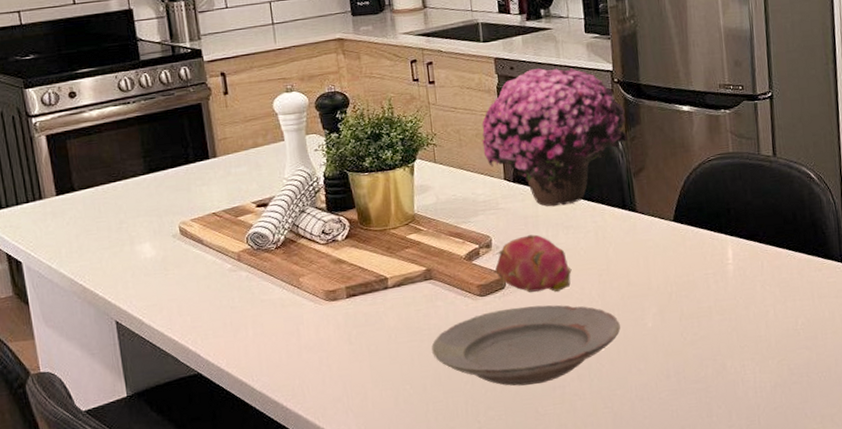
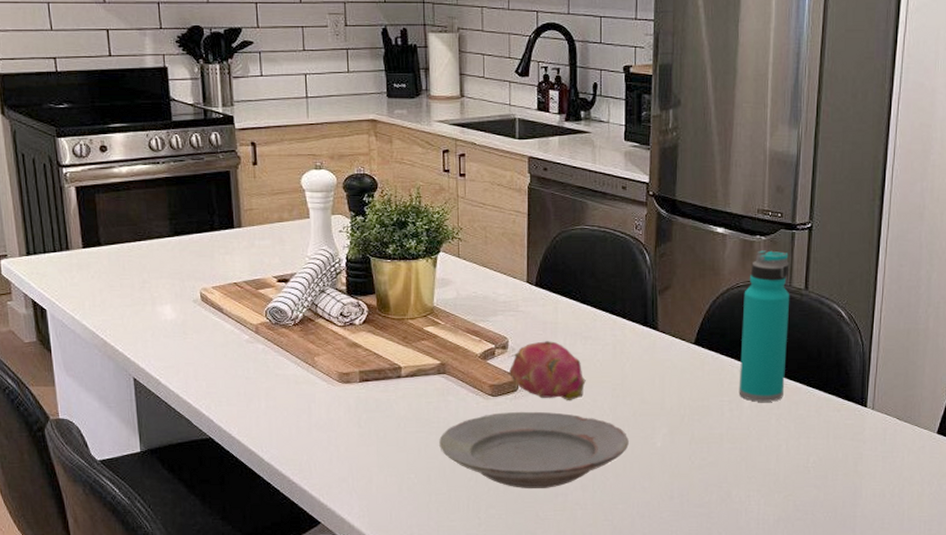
flower: present [482,67,629,207] -> none [508,171,658,315]
water bottle: none [715,122,765,271] -> present [738,250,790,402]

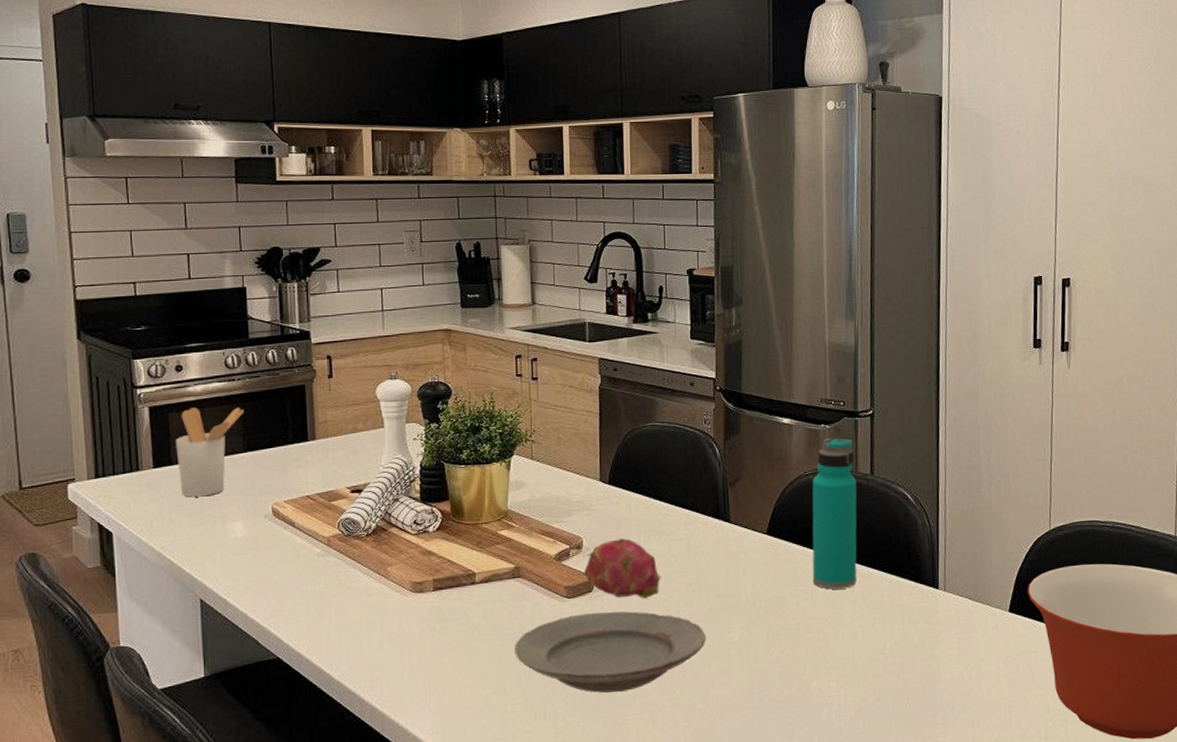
utensil holder: none [103,189,170,279] -> present [176,407,244,497]

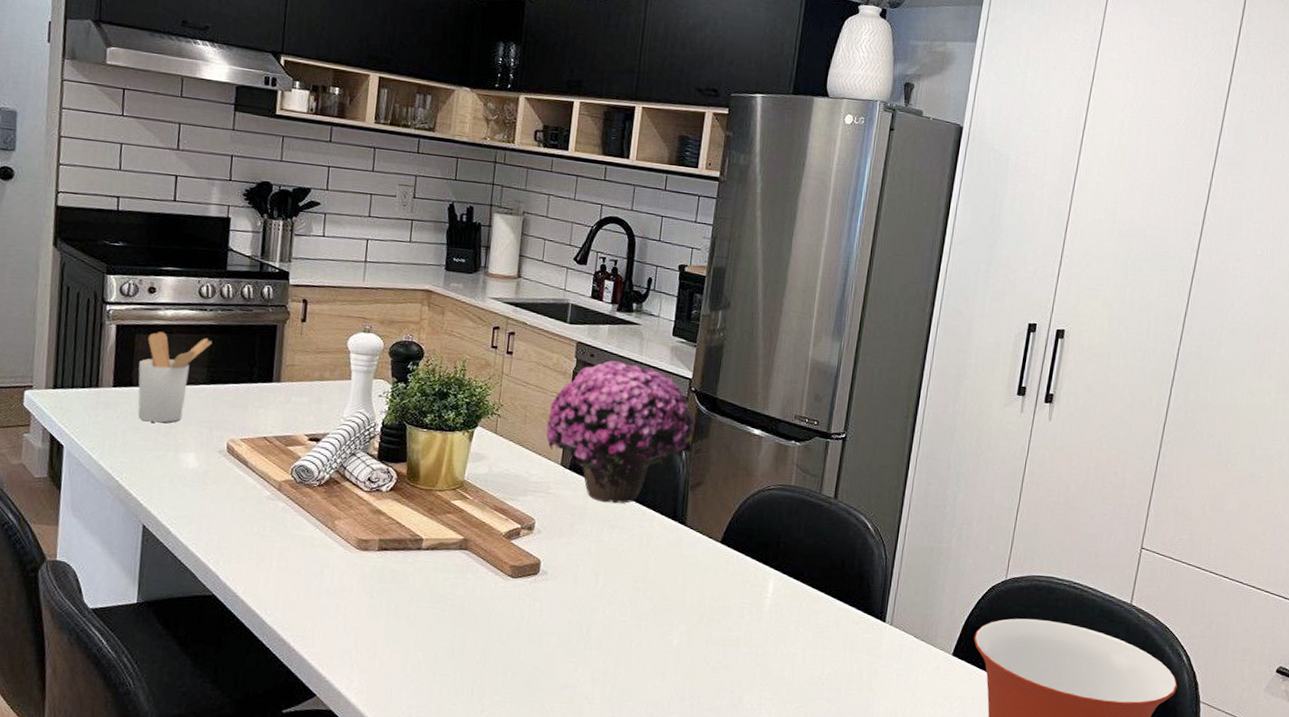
plate: present [514,611,706,693] -> none [451,595,645,679]
flower: none [581,370,727,512] -> present [546,360,695,504]
fruit: present [583,538,661,598] -> none [531,526,609,589]
water bottle: present [812,438,857,590] -> none [760,455,821,609]

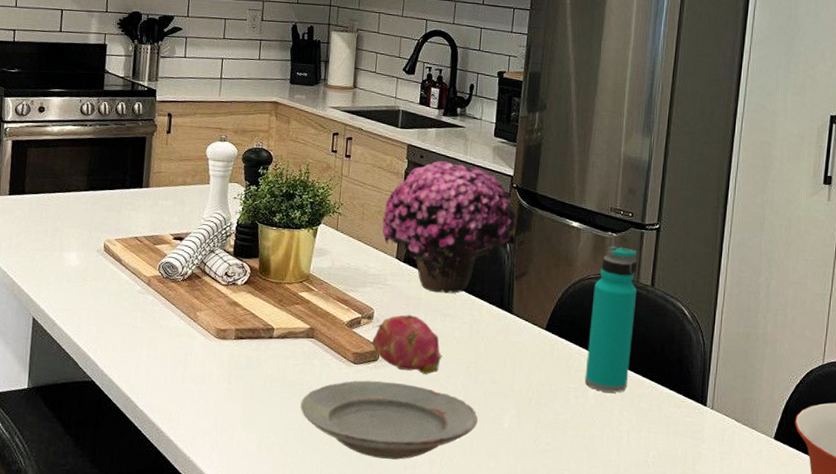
utensil holder: present [138,331,212,423] -> none [29,145,92,226]
plate: none [451,595,645,679] -> present [300,380,478,460]
fruit: none [531,526,609,589] -> present [371,315,442,374]
water bottle: none [760,455,821,609] -> present [584,246,638,393]

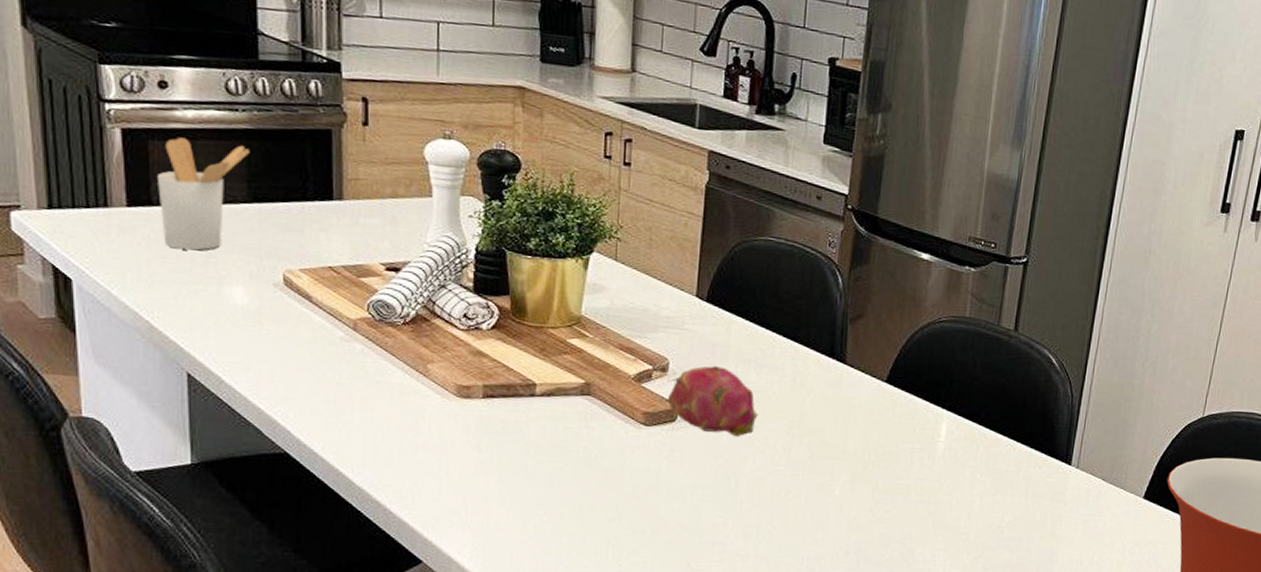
utensil holder: none [29,145,92,226] -> present [158,137,250,251]
plate: present [300,380,478,460] -> none [577,444,803,535]
flower: present [382,160,518,294] -> none [676,173,853,340]
water bottle: present [584,246,638,393] -> none [932,283,1000,453]

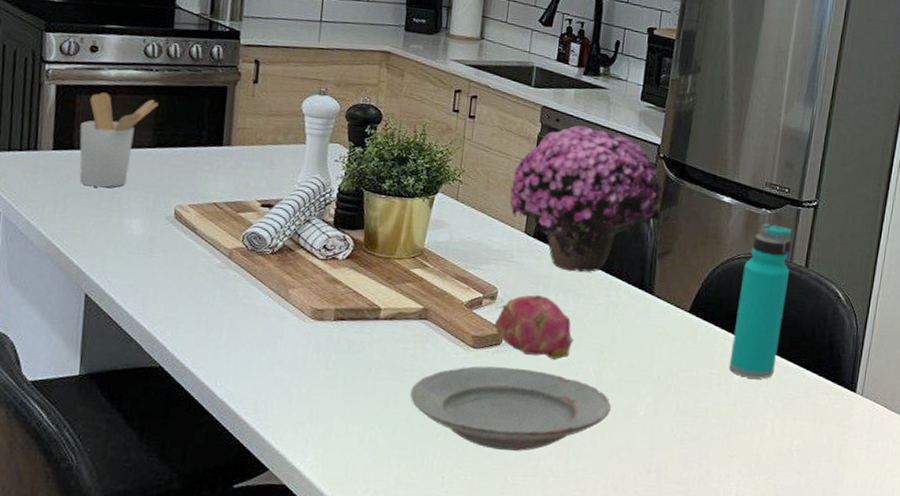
plate: none [577,444,803,535] -> present [410,366,611,451]
flower: none [676,173,853,340] -> present [509,125,664,272]
water bottle: none [932,283,1000,453] -> present [729,223,792,379]

